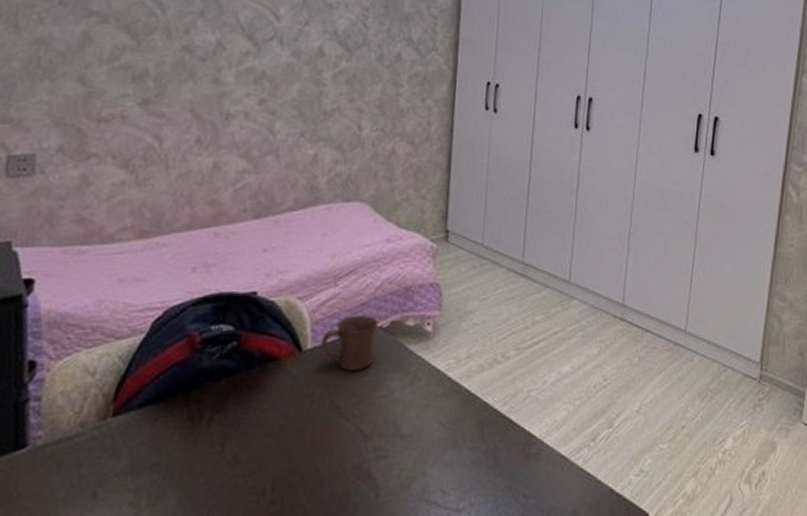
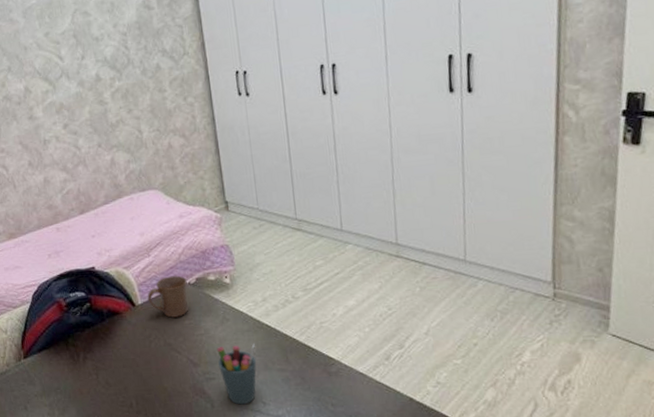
pen holder: none [396,412,447,494] -> present [217,344,257,405]

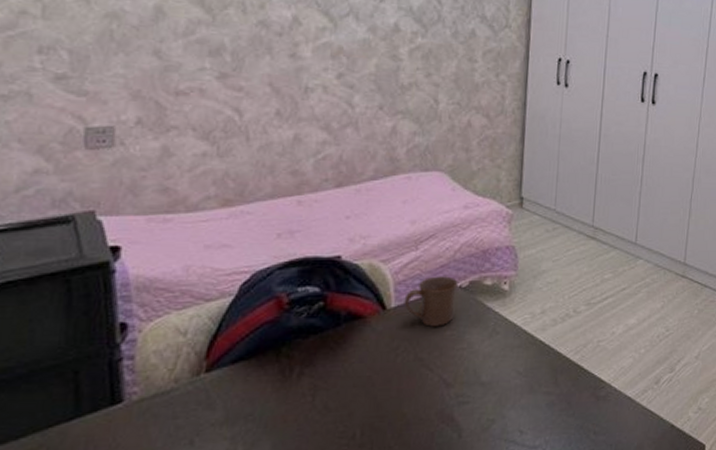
pen holder: present [217,344,257,405] -> none [476,362,523,434]

